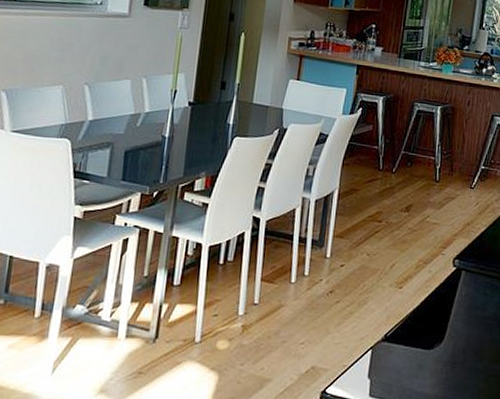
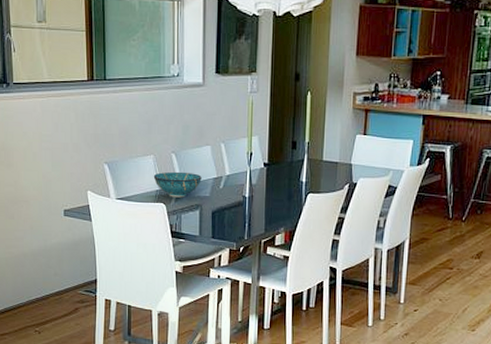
decorative bowl: none [59,105,117,134] -> present [153,171,202,198]

